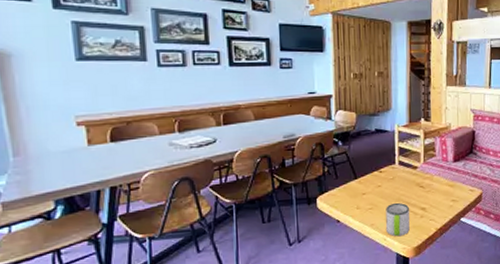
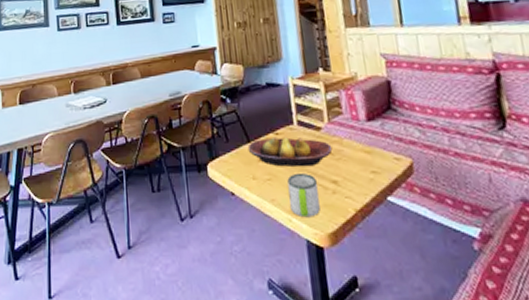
fruit bowl: none [354,174,425,198] -> present [247,136,333,167]

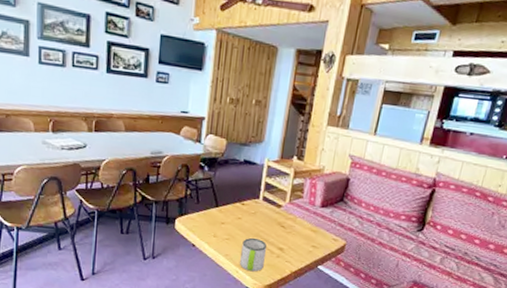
fruit bowl: present [247,136,333,167] -> none [214,206,287,235]

